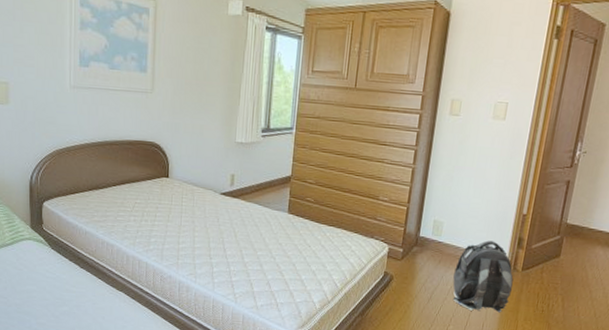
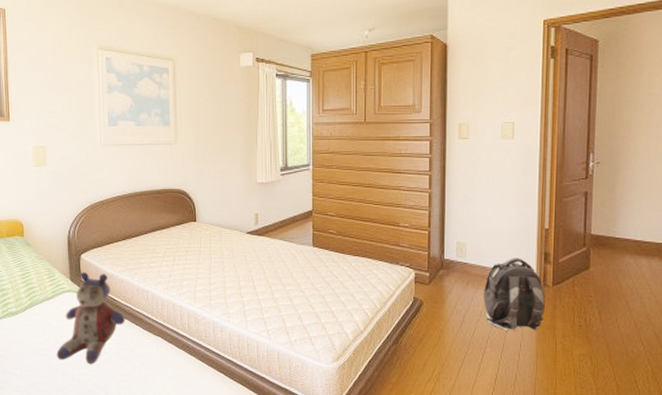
stuffed bear: none [13,221,88,314] -> present [56,272,126,363]

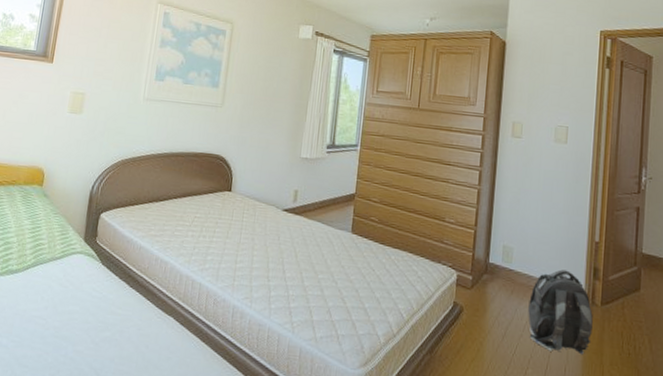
stuffed bear: present [56,272,126,363] -> none [51,233,138,340]

